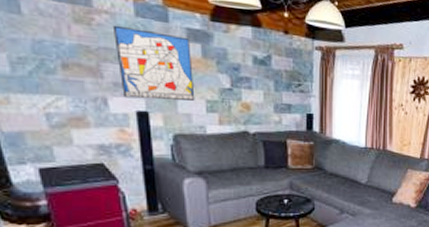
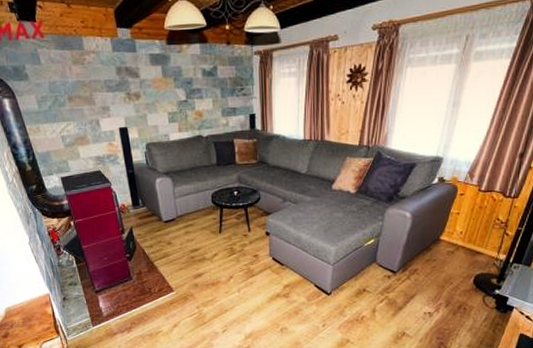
wall art: present [112,25,195,101] -> none [98,61,160,118]

